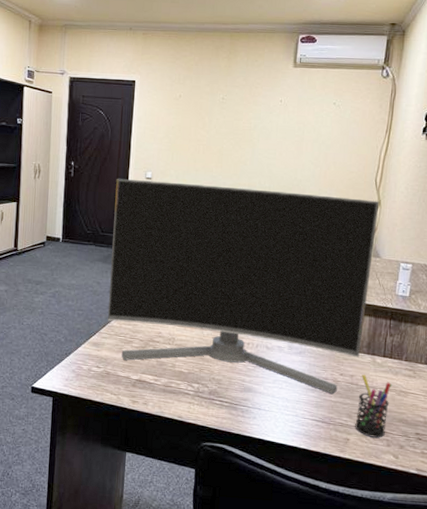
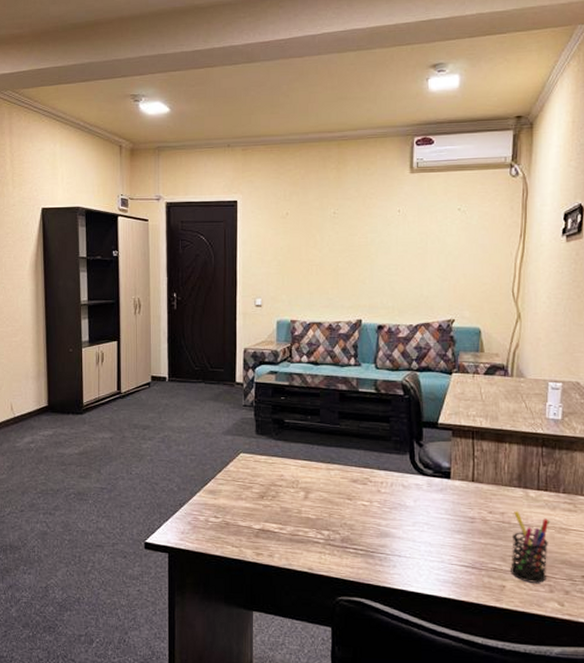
computer monitor: present [107,178,380,395] -> none [222,308,519,536]

